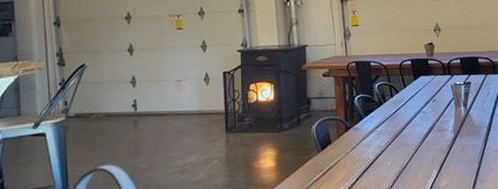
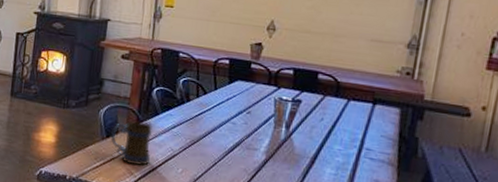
beer mug: none [324,128,363,169] -> present [110,120,153,166]

